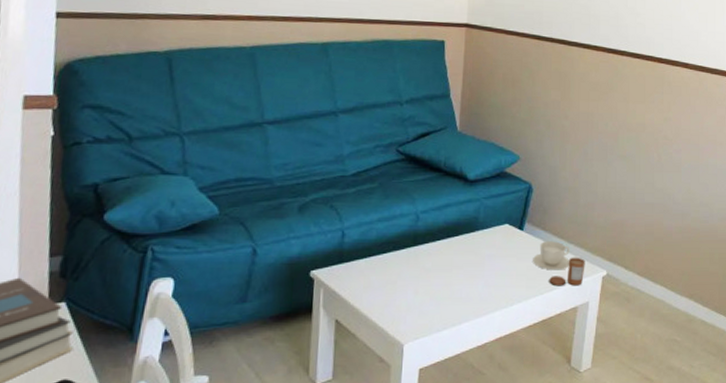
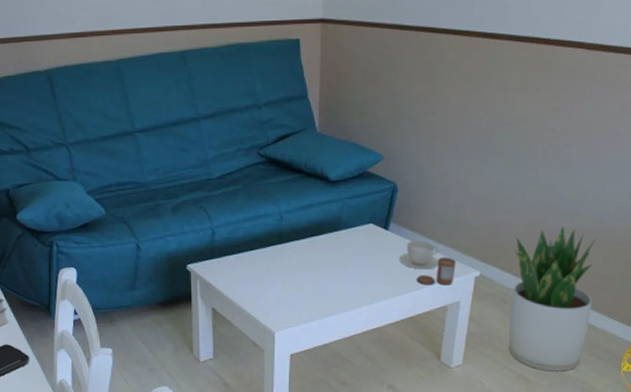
planter: none [633,226,703,370] -> present [509,226,596,372]

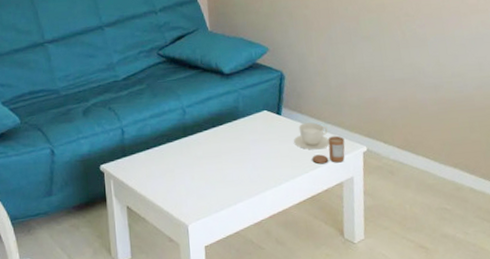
planter: present [509,226,596,372] -> none [393,99,470,238]

